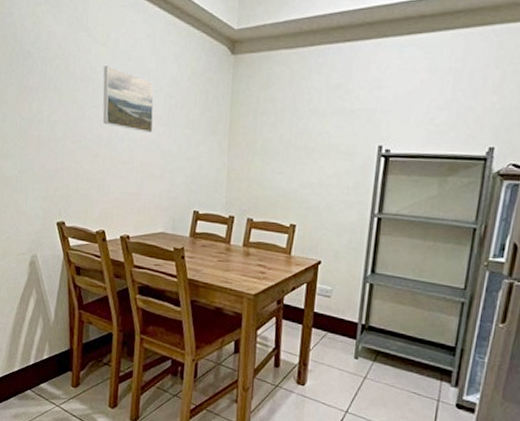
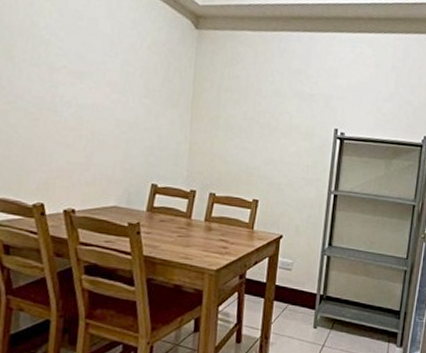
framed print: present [102,66,155,133] -> none [45,22,110,100]

